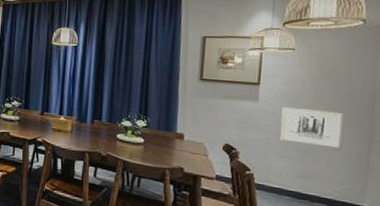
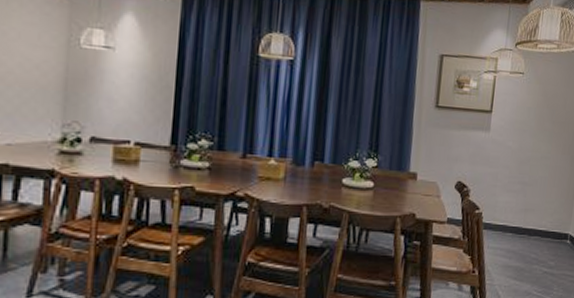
wall art: present [279,107,344,150] -> none [506,137,559,179]

